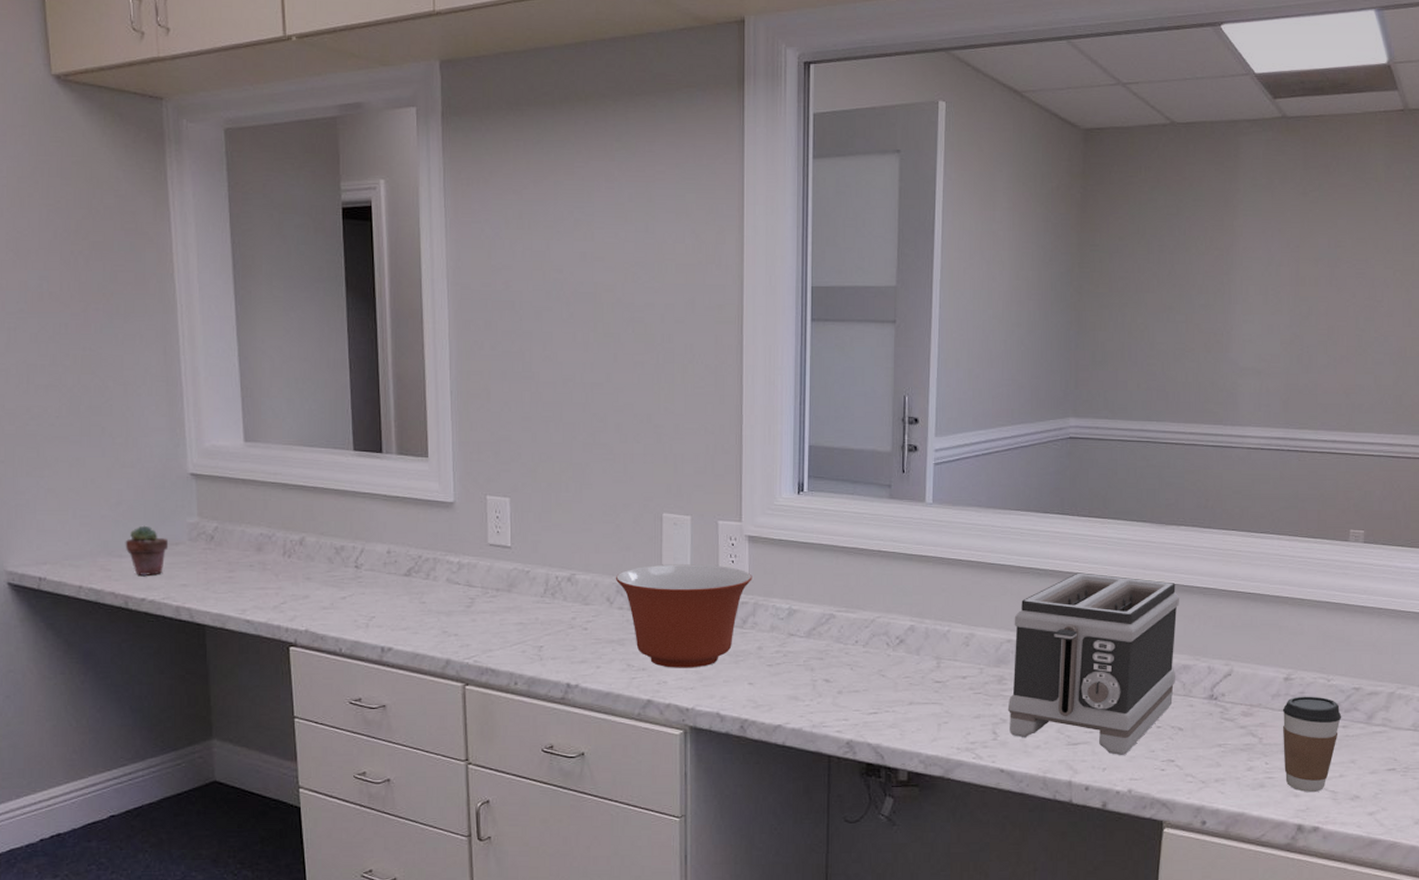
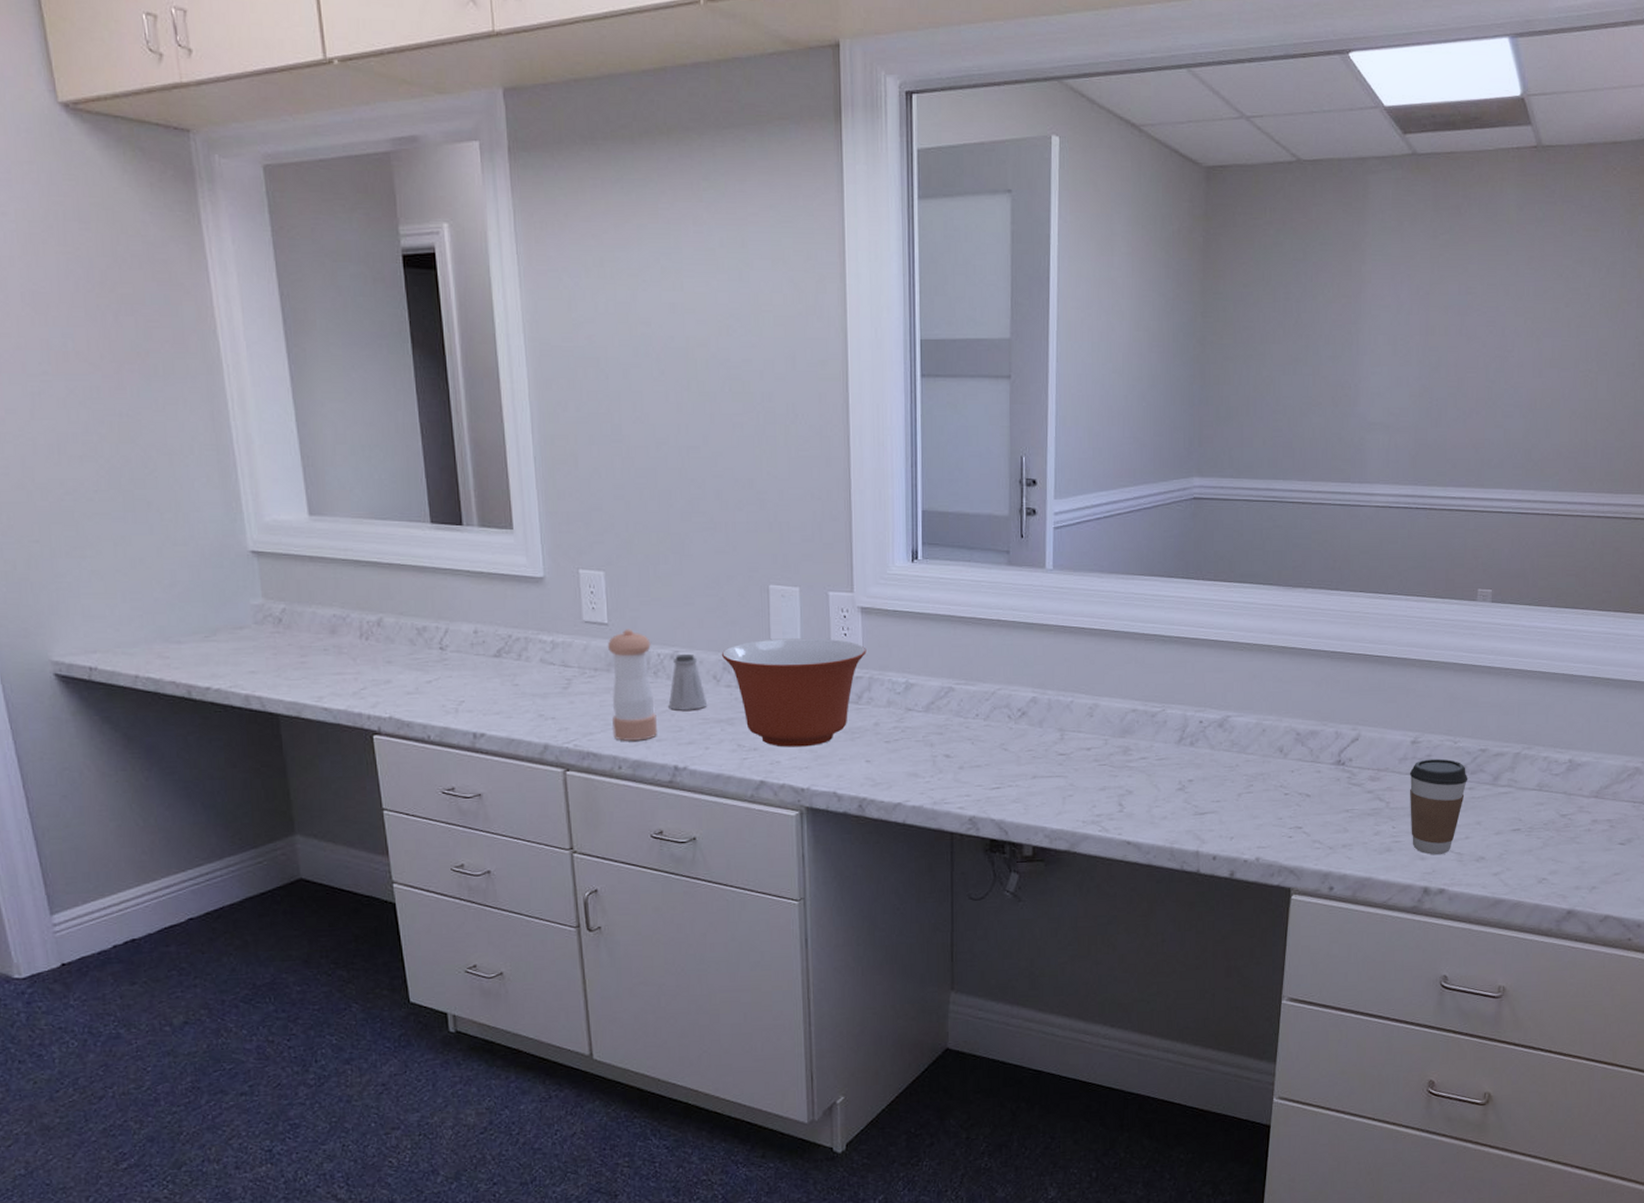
potted succulent: present [125,525,169,575] -> none [183,608,232,663]
pepper shaker: none [509,552,552,659] -> present [607,629,657,742]
saltshaker: none [564,576,601,630] -> present [668,653,708,711]
toaster: present [1007,572,1179,756] -> none [1133,638,1306,825]

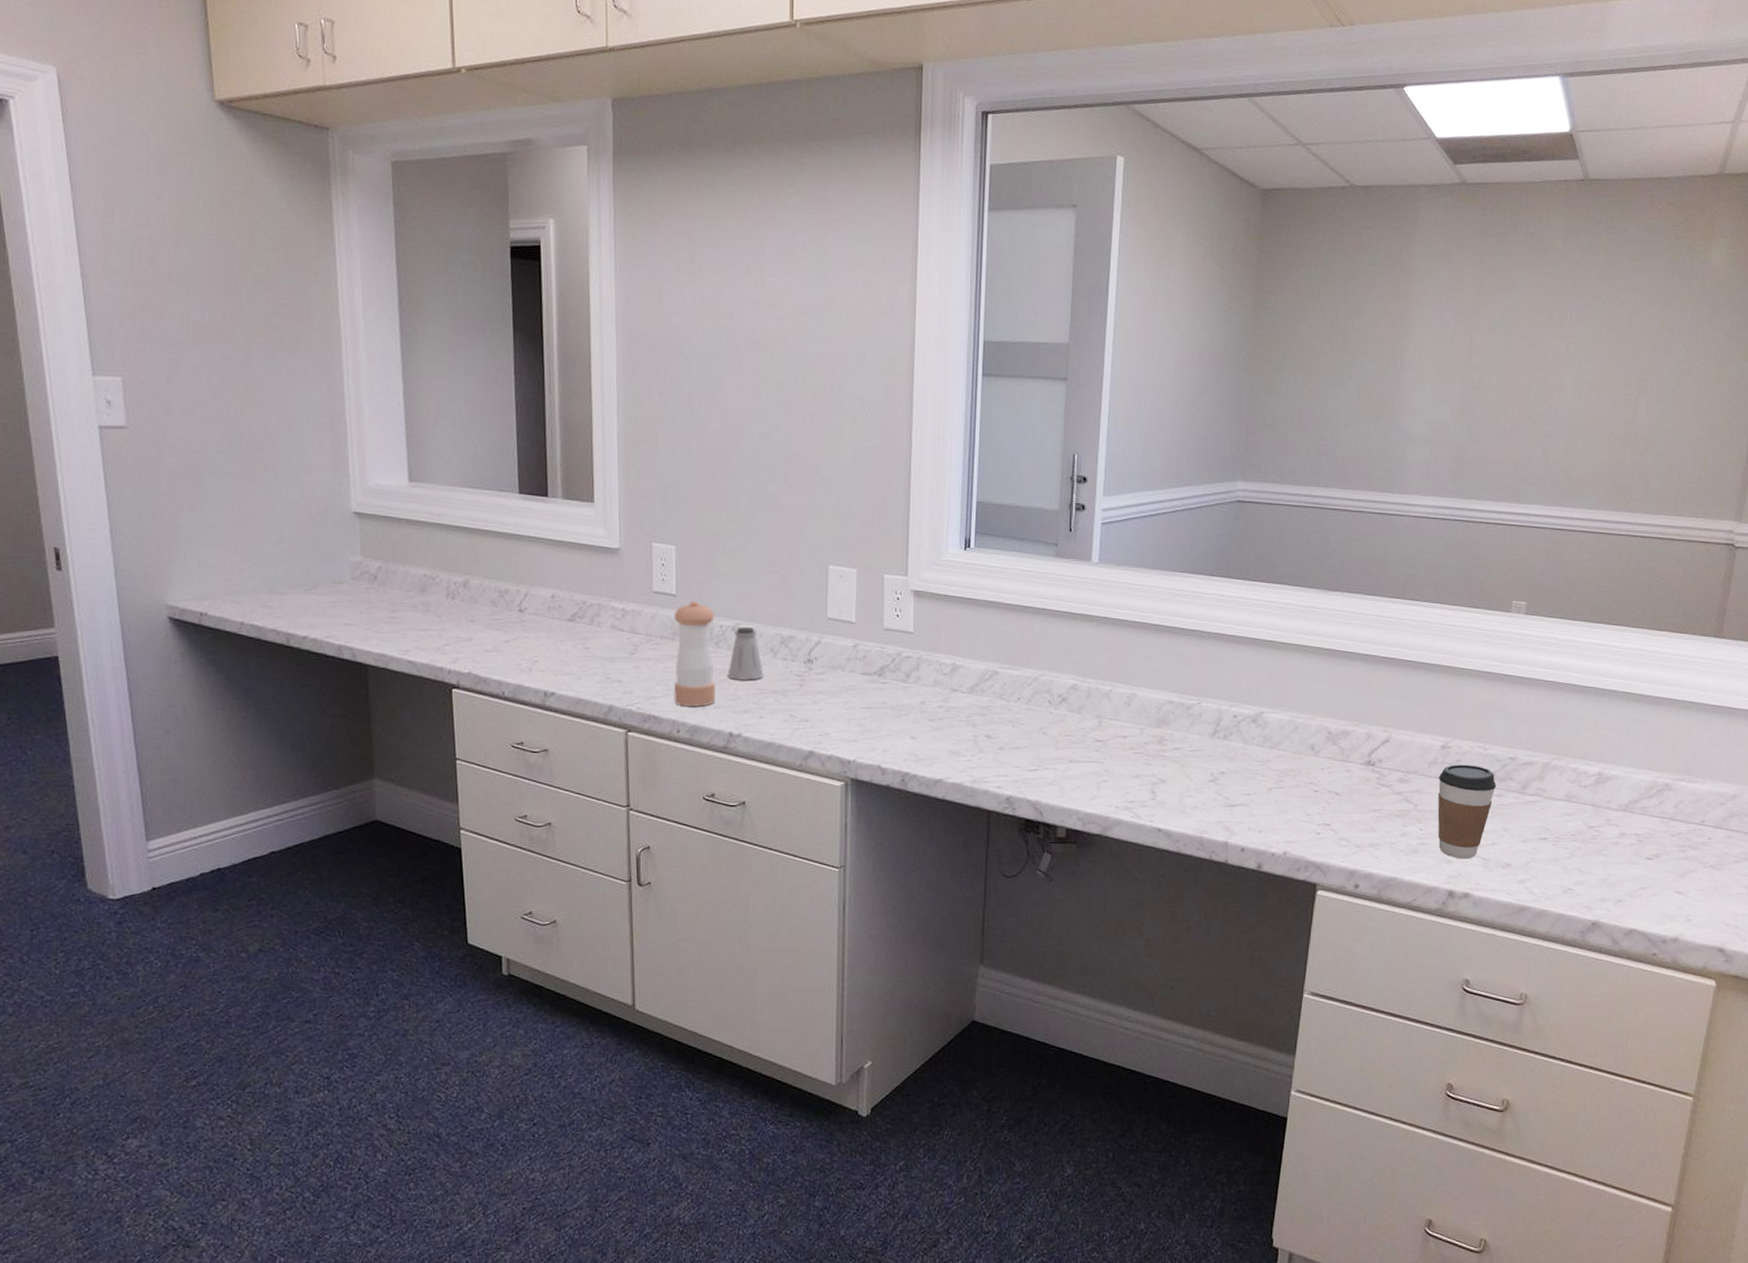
mixing bowl: present [721,638,867,747] -> none [779,616,917,721]

